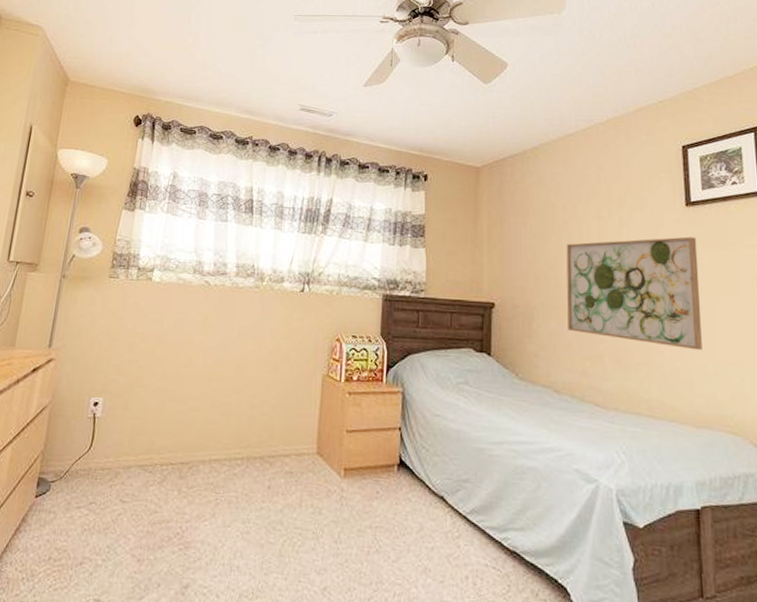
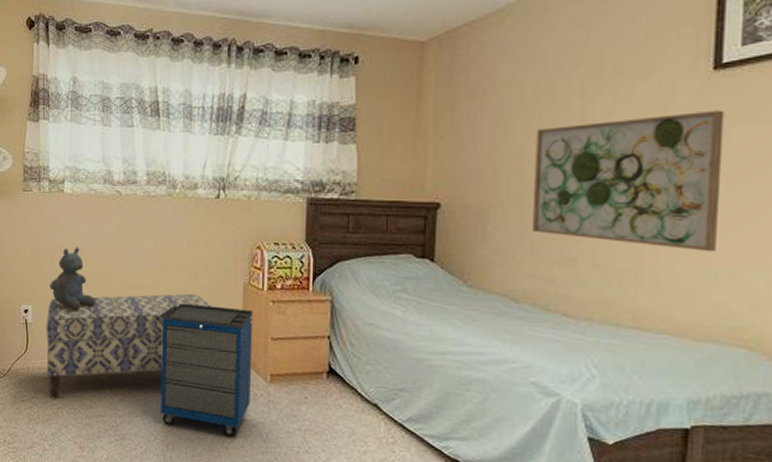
bench: none [110,385,290,504] -> present [46,293,211,399]
stuffed bear: none [125,336,174,404] -> present [50,247,96,311]
cabinet: none [231,394,330,539] -> present [154,303,253,437]

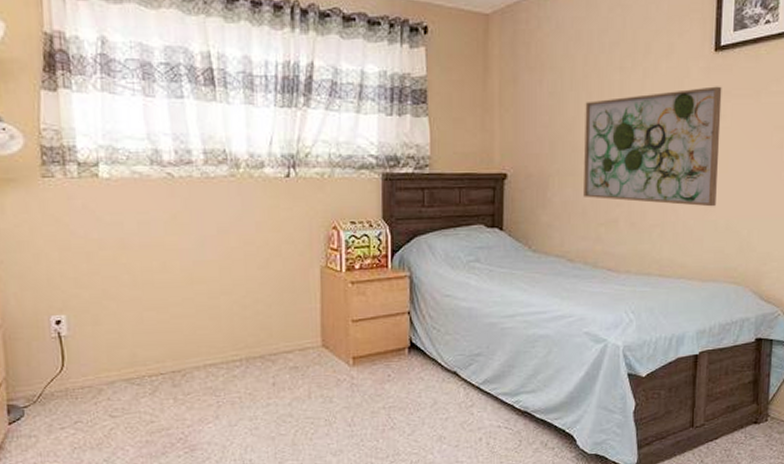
bench: present [46,293,211,399] -> none [86,282,287,420]
stuffed bear: present [50,247,96,311] -> none [88,241,151,316]
cabinet: present [154,303,253,437] -> none [223,293,333,428]

